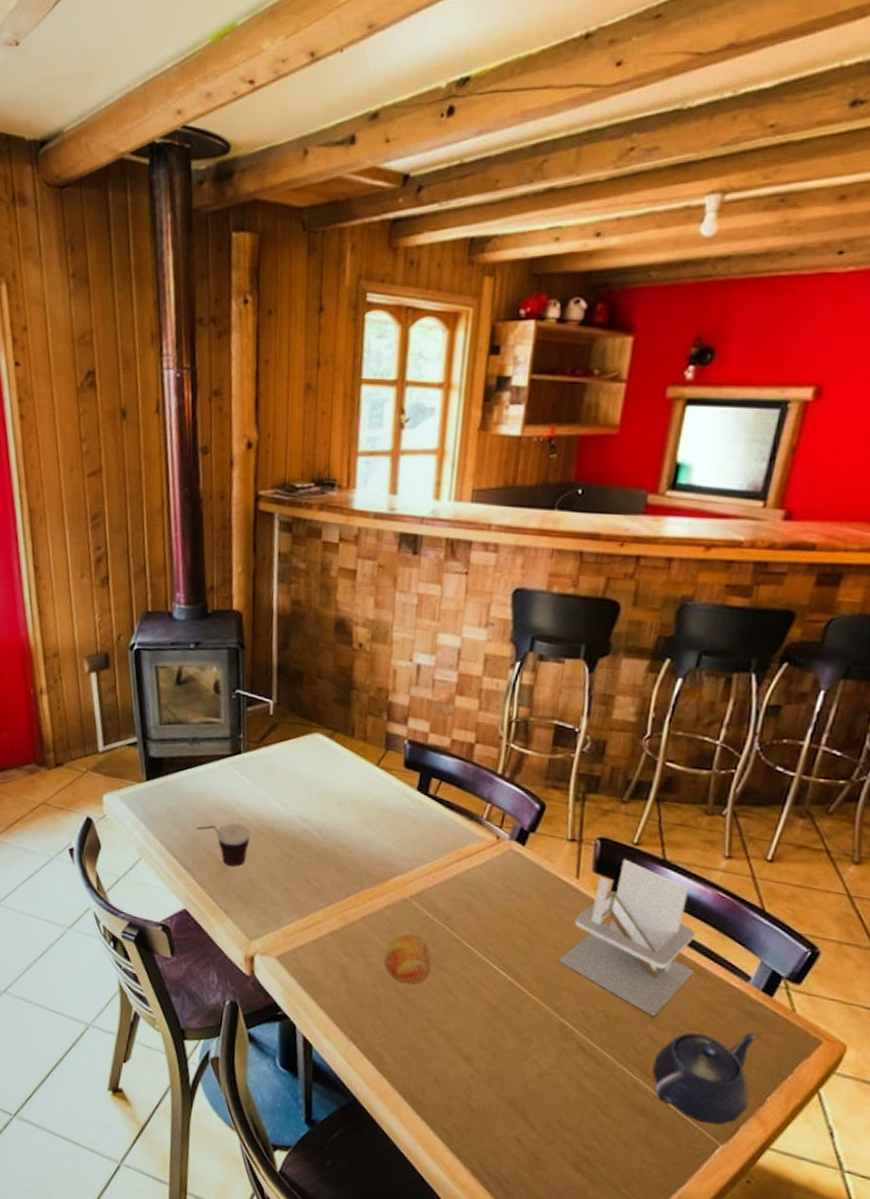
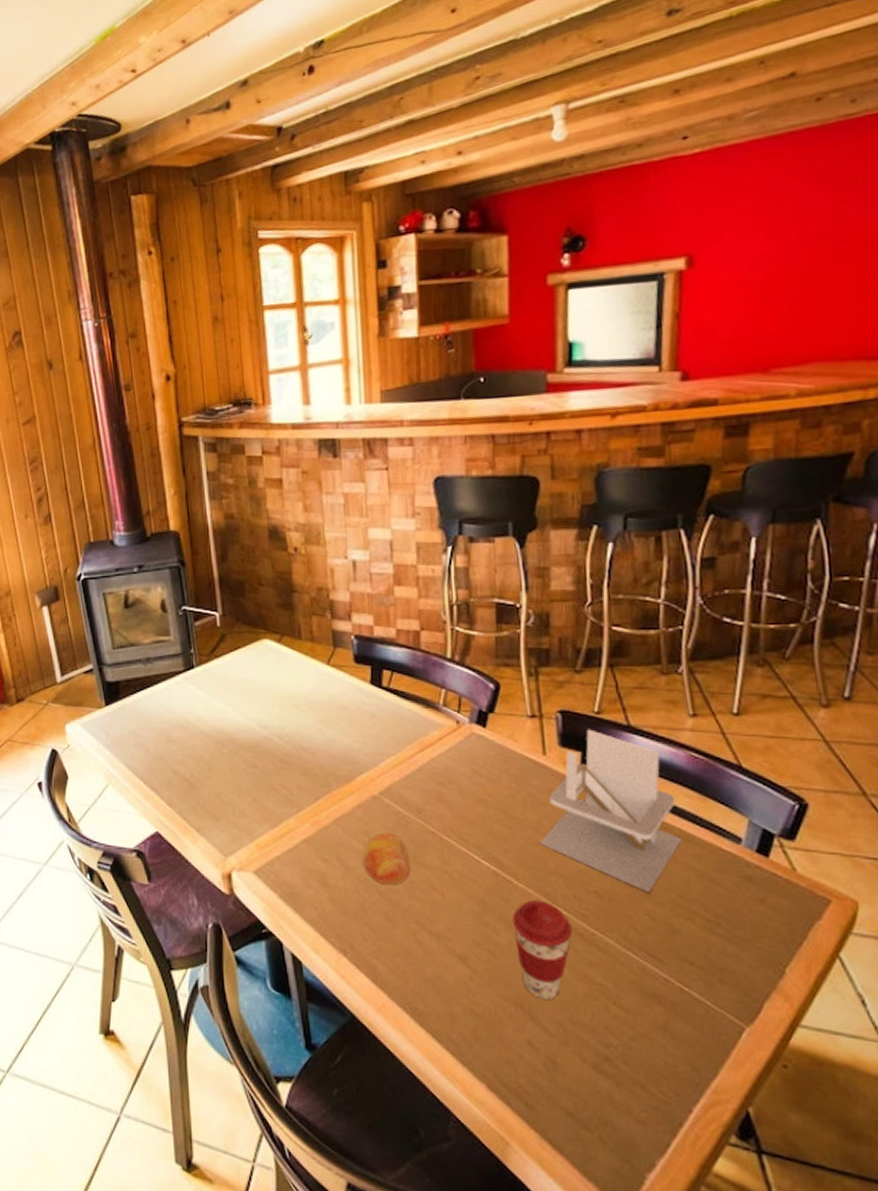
cup: present [196,823,251,867] -> none [159,738,213,782]
coffee cup: none [519,1011,576,1103] -> present [512,900,573,999]
teapot: present [652,1032,758,1125] -> none [658,899,766,1005]

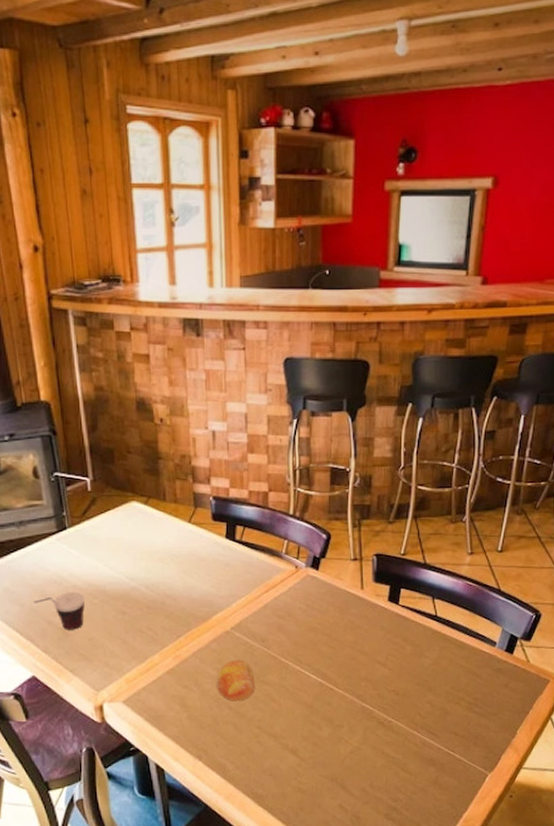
cup: none [159,738,213,782] -> present [34,592,85,630]
coffee cup: present [512,900,573,999] -> none [332,701,376,773]
napkin holder: present [539,729,683,893] -> none [355,567,457,688]

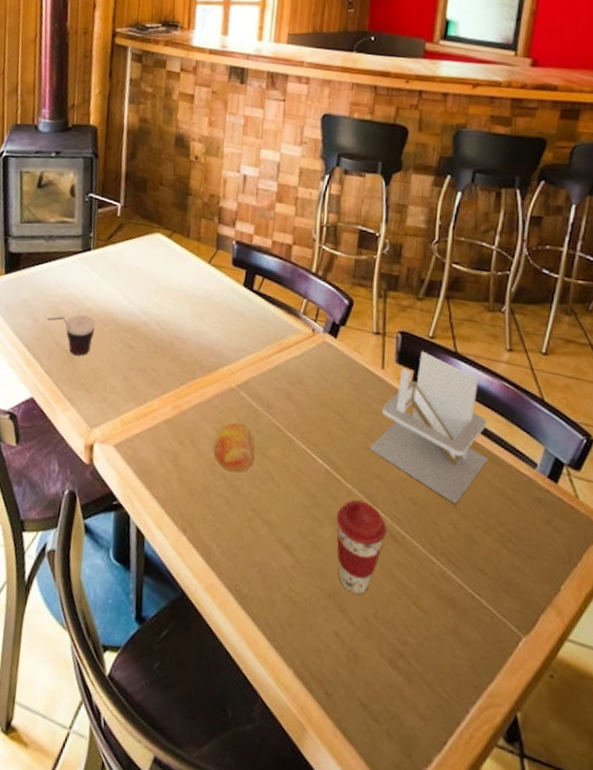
coffee cup: none [332,701,376,773] -> present [336,499,388,594]
napkin holder: none [355,567,457,688] -> present [368,351,489,505]

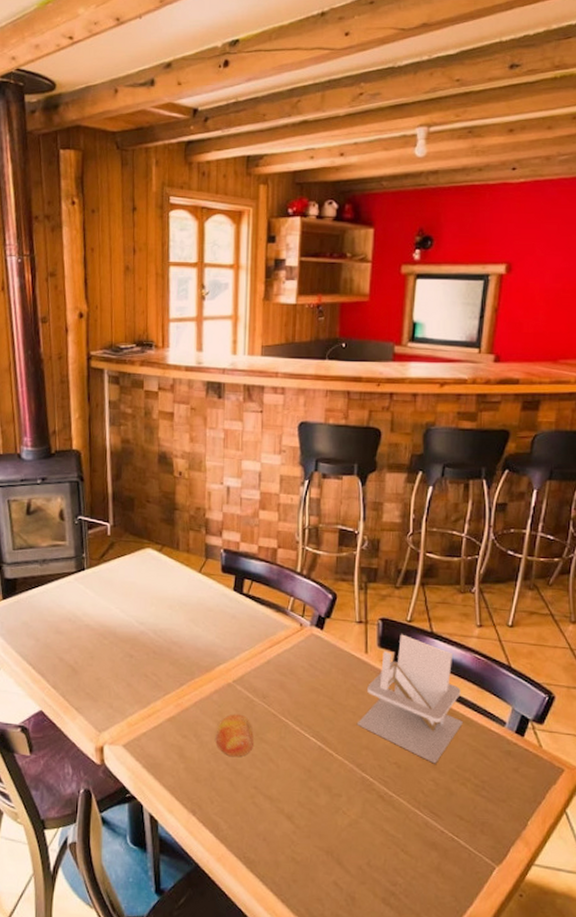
cup: present [47,314,96,356] -> none [48,630,96,669]
coffee cup: present [336,499,388,594] -> none [330,769,376,848]

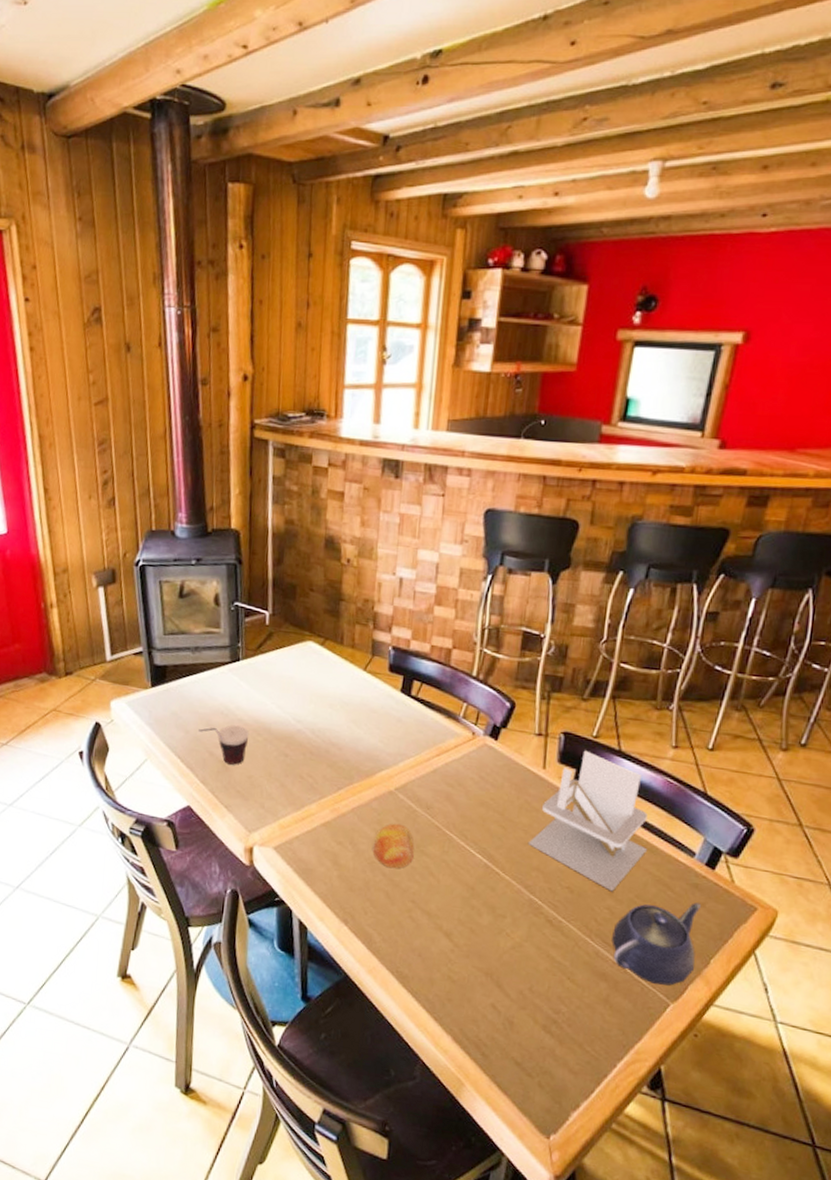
cup: none [48,630,96,669] -> present [198,725,250,765]
teapot: none [439,768,516,850] -> present [612,902,702,986]

